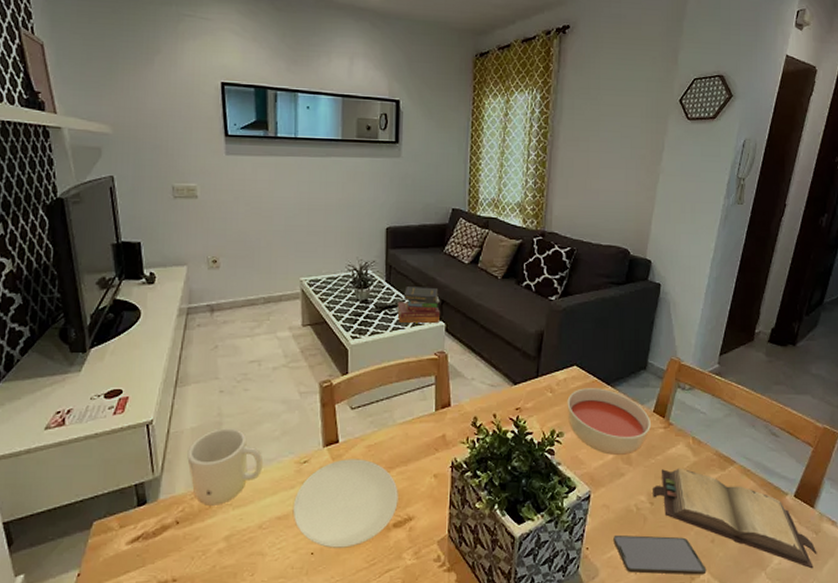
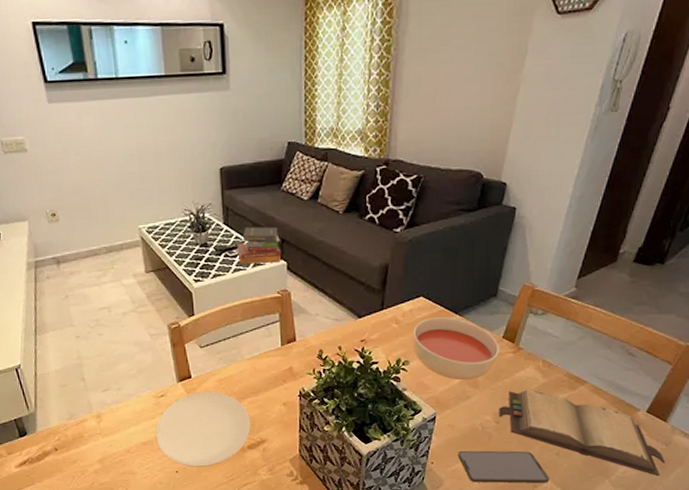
mug: present [187,428,264,506] -> none [55,369,125,435]

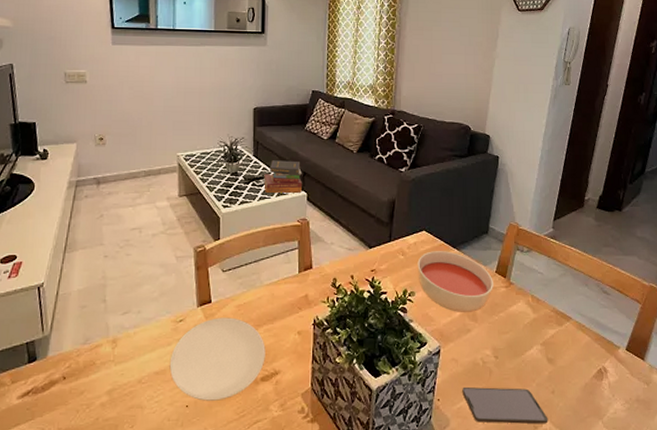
hardback book: present [499,389,665,476] -> none [497,324,649,418]

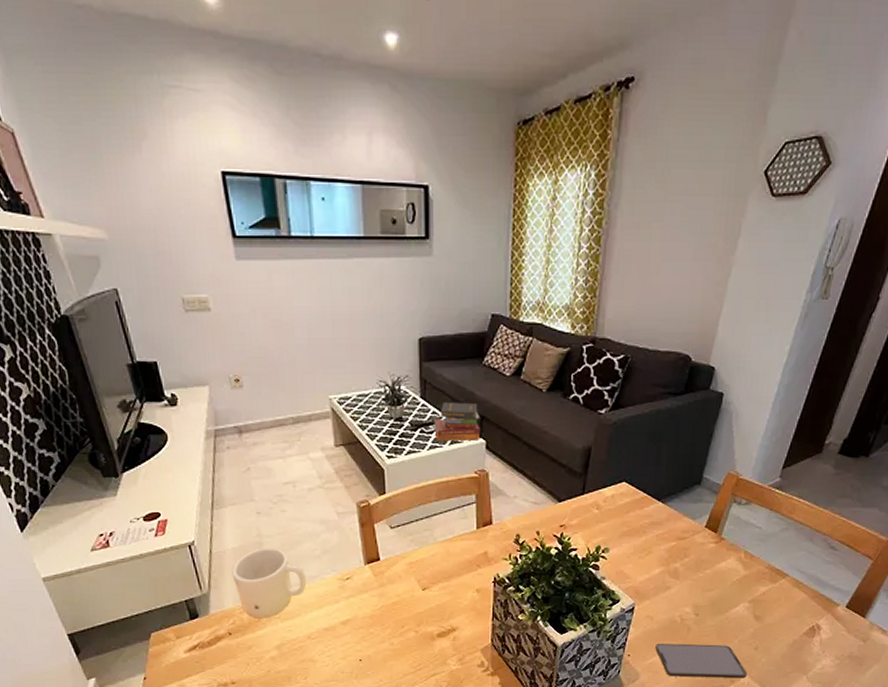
mug: none [74,290,143,362] -> present [231,548,307,619]
plate: present [169,317,266,401] -> none [338,575,441,656]
bowl: present [417,251,493,313] -> none [613,504,702,570]

